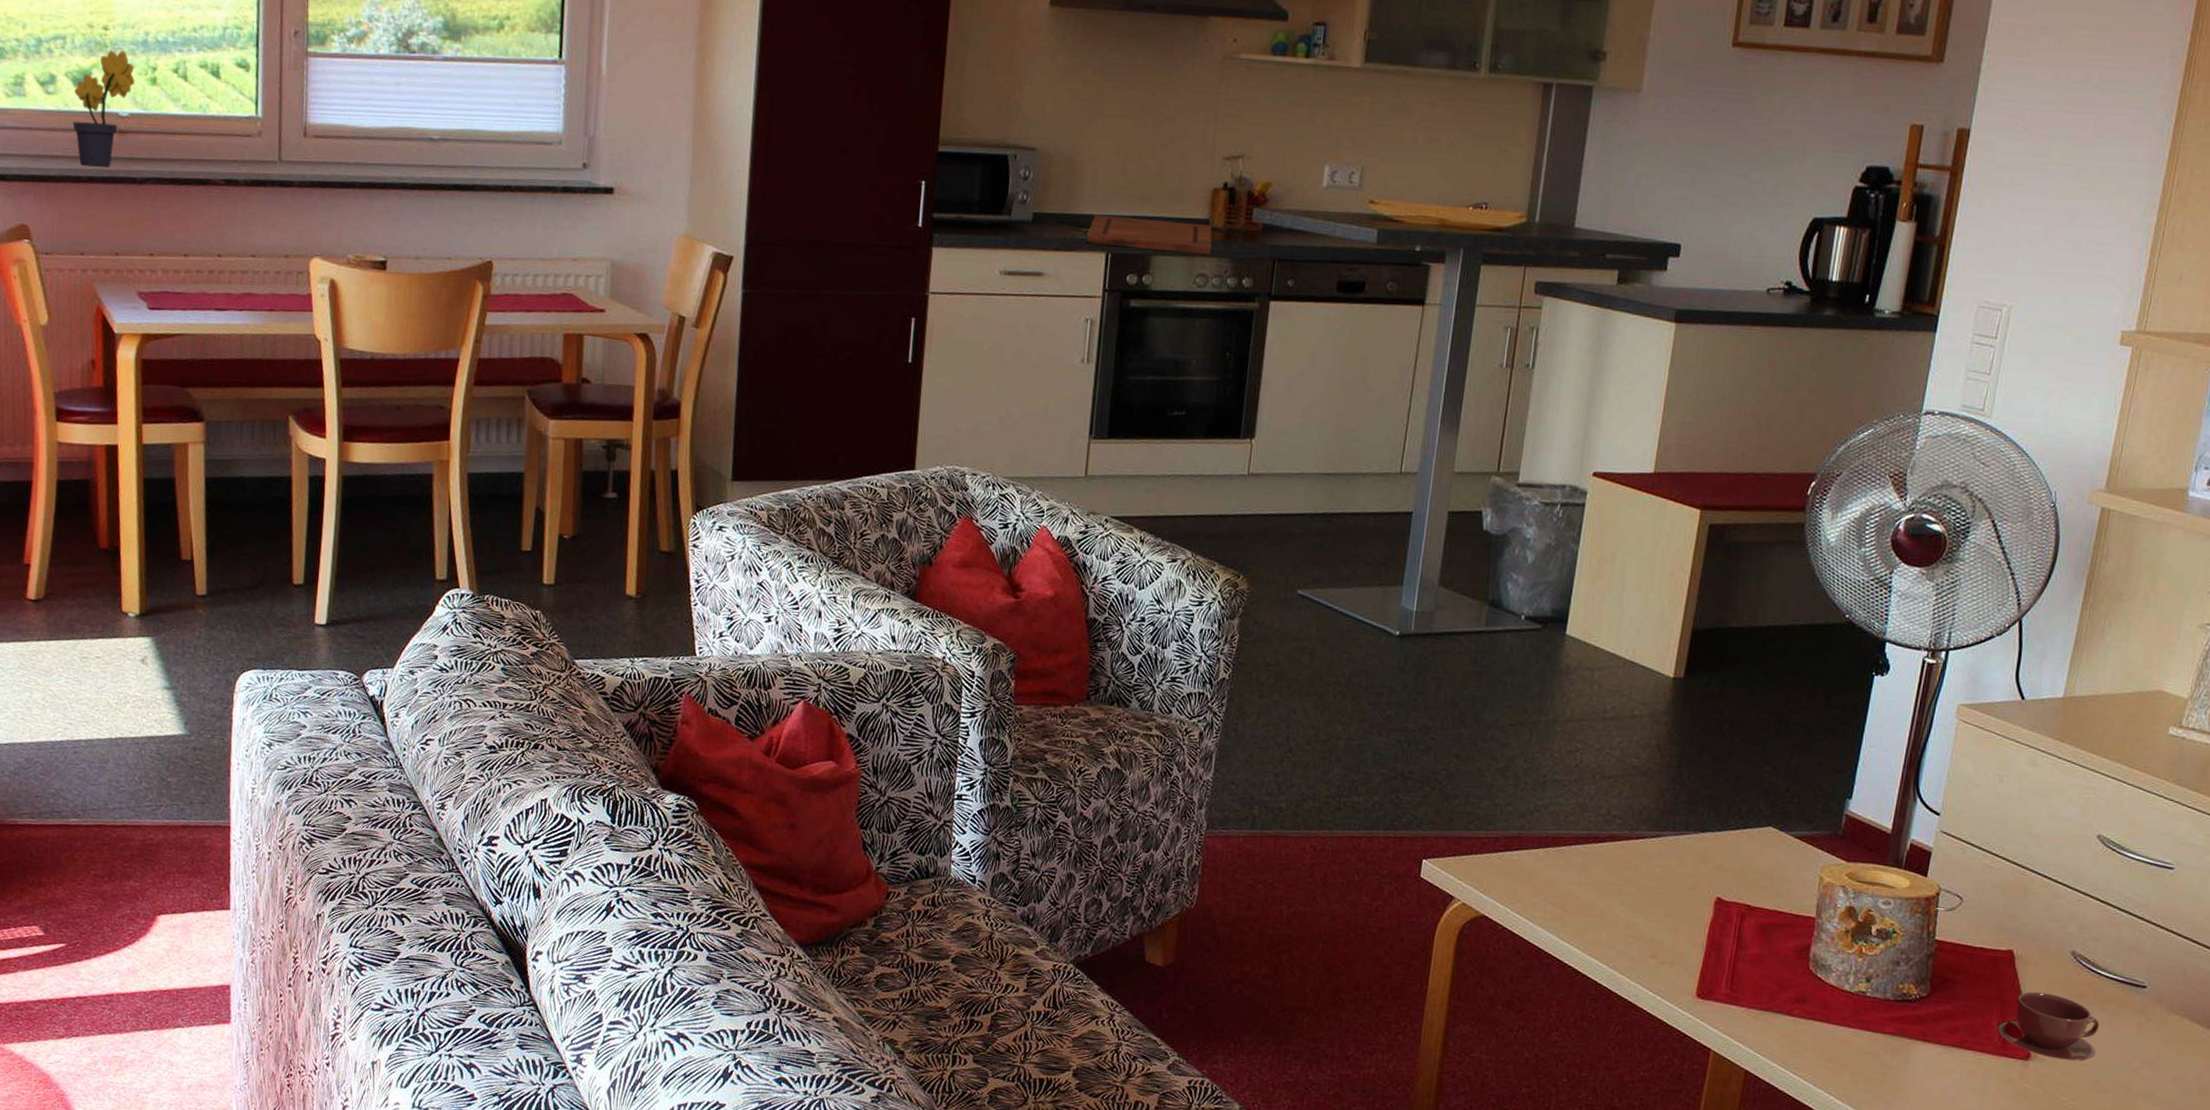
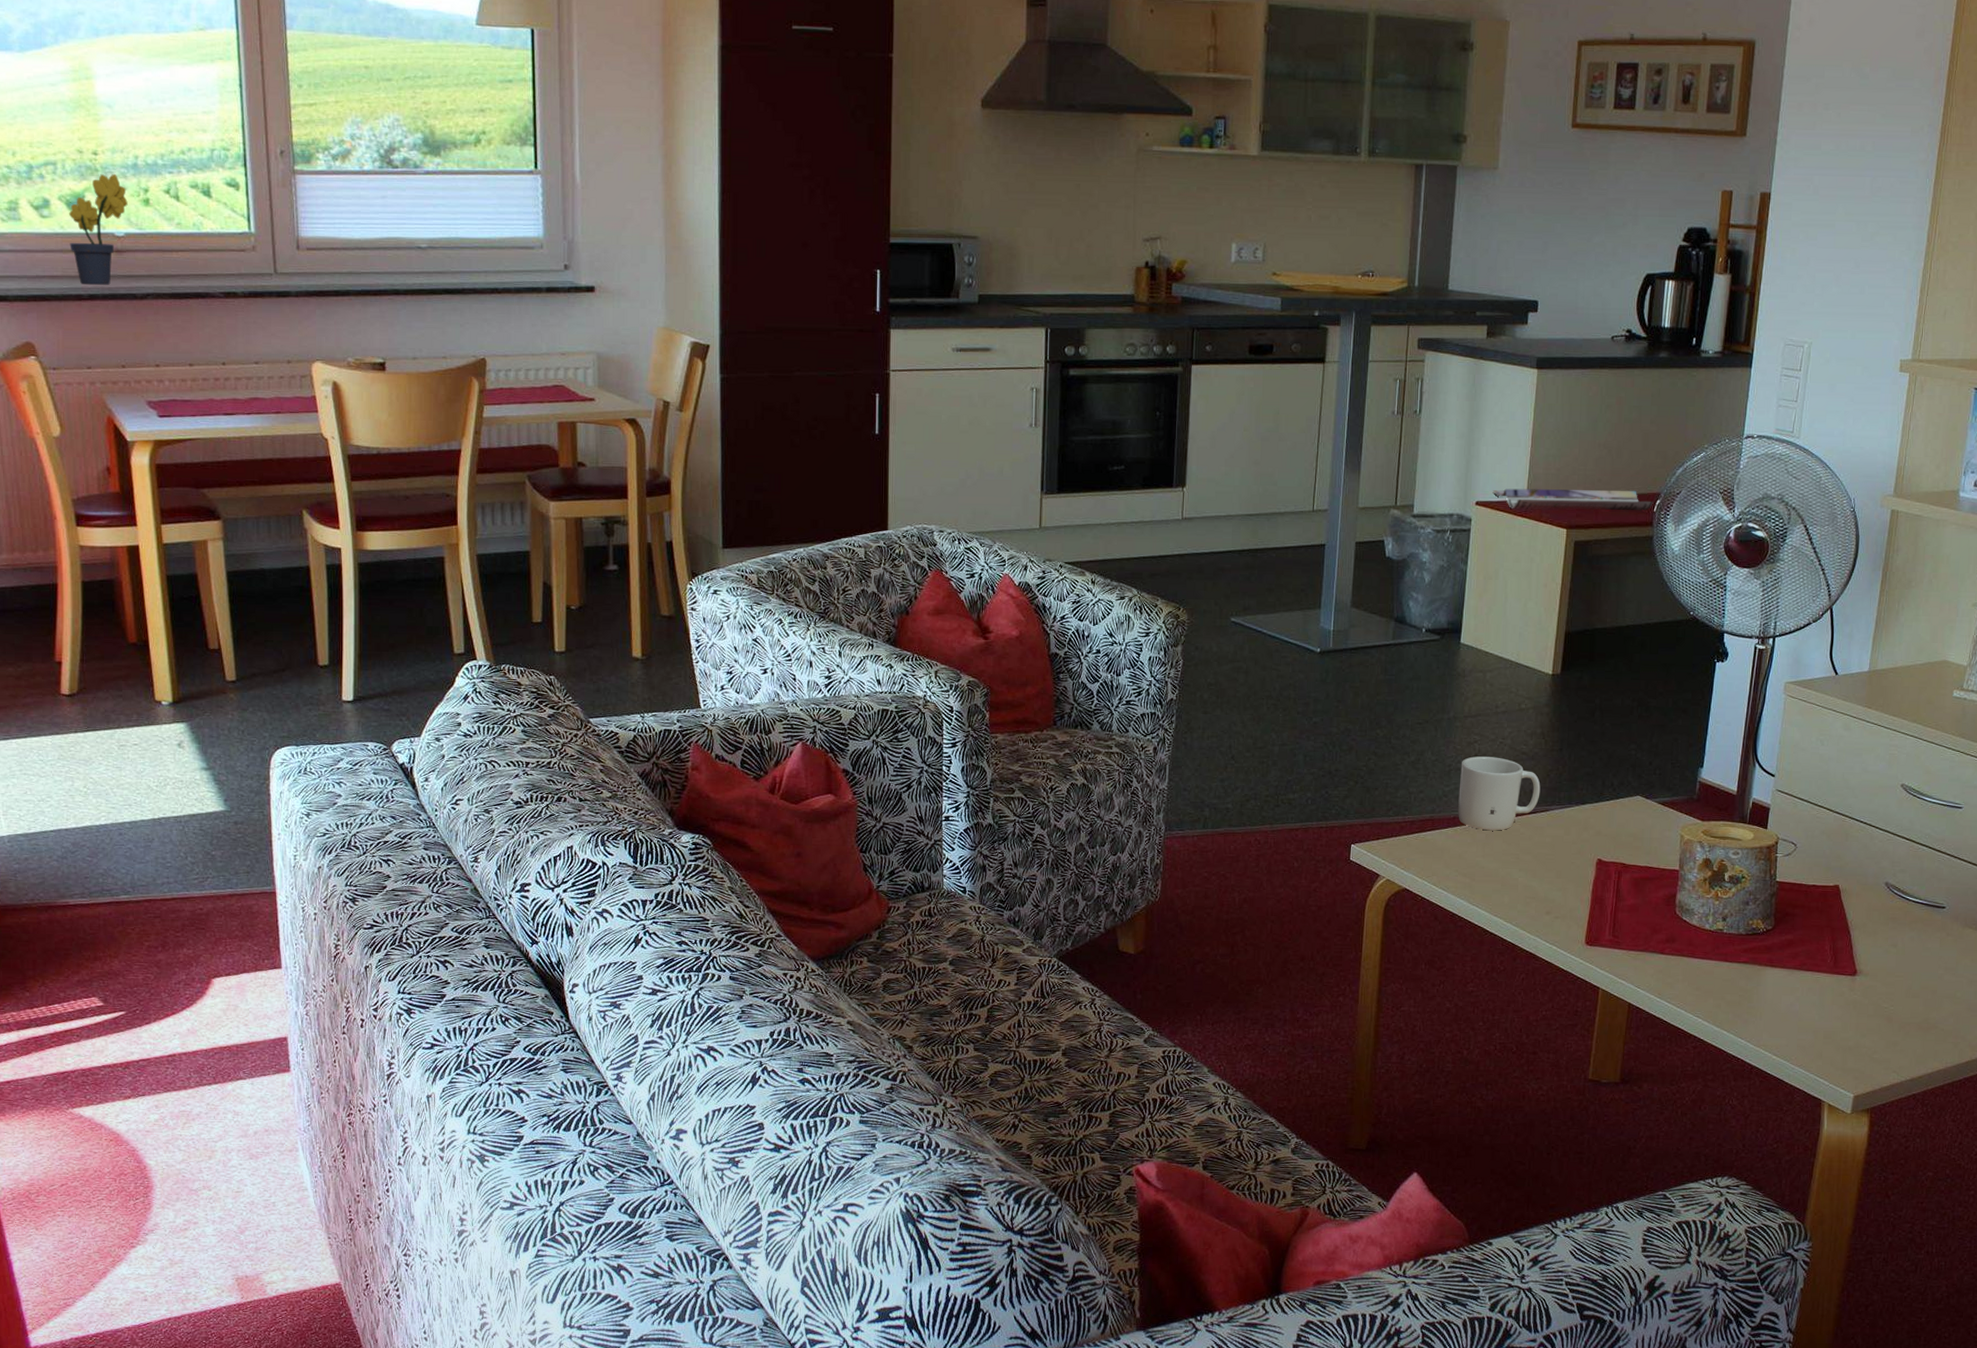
cutting board: present [1086,214,1212,255] -> none [1027,294,1138,327]
mug: none [1551,767,1653,856] -> present [1458,756,1541,831]
folded map: none [1614,459,1808,493] -> present [1492,488,1654,511]
teacup: present [1997,991,2099,1061] -> none [1829,919,1910,973]

